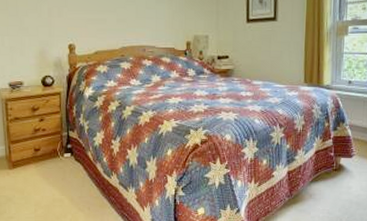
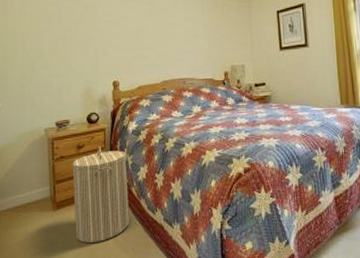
laundry hamper: none [27,110,86,201] -> present [72,147,130,244]

